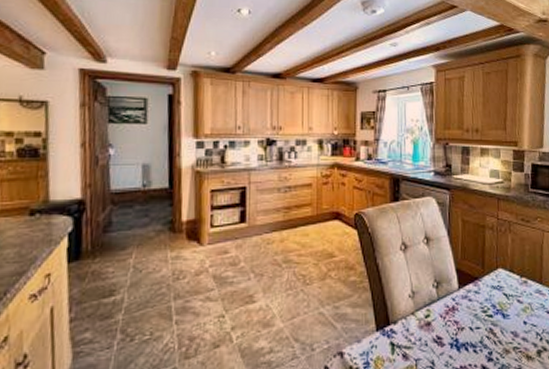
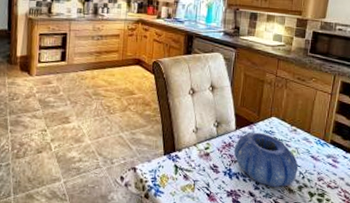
decorative bowl: none [459,289,535,357] -> present [233,132,299,188]

